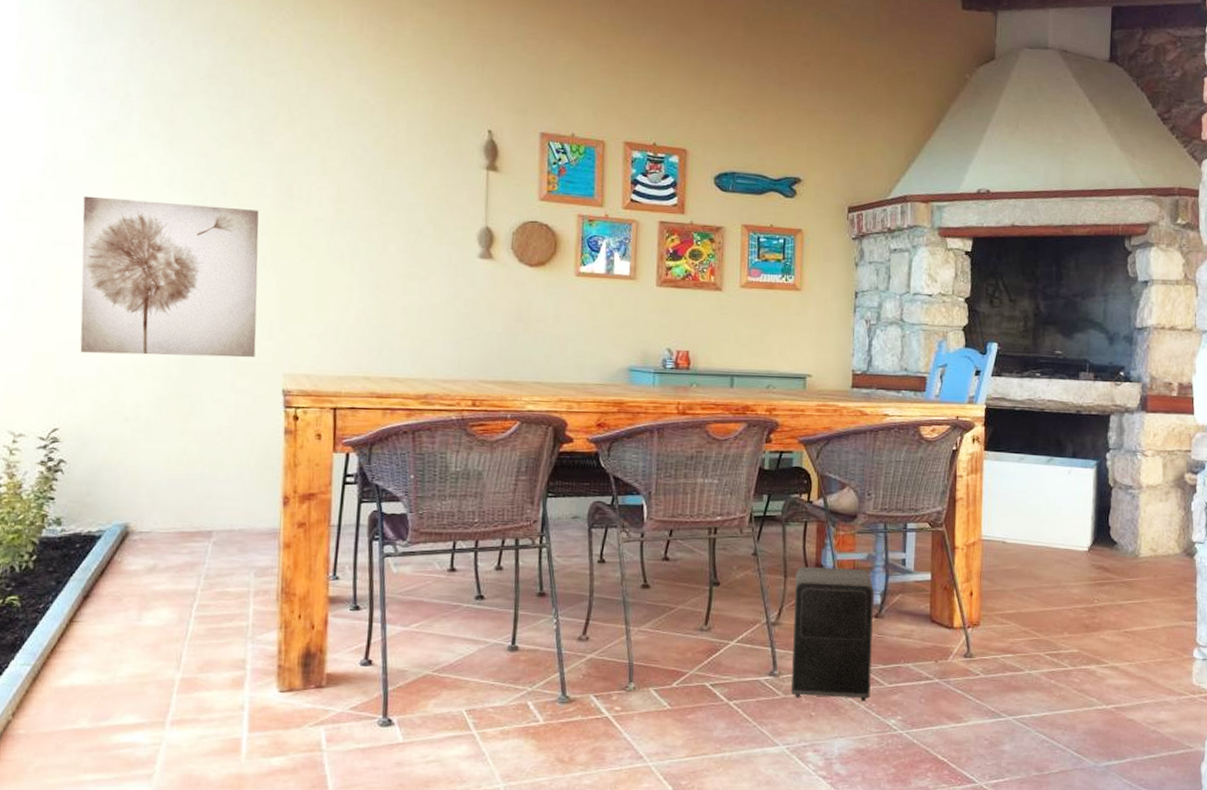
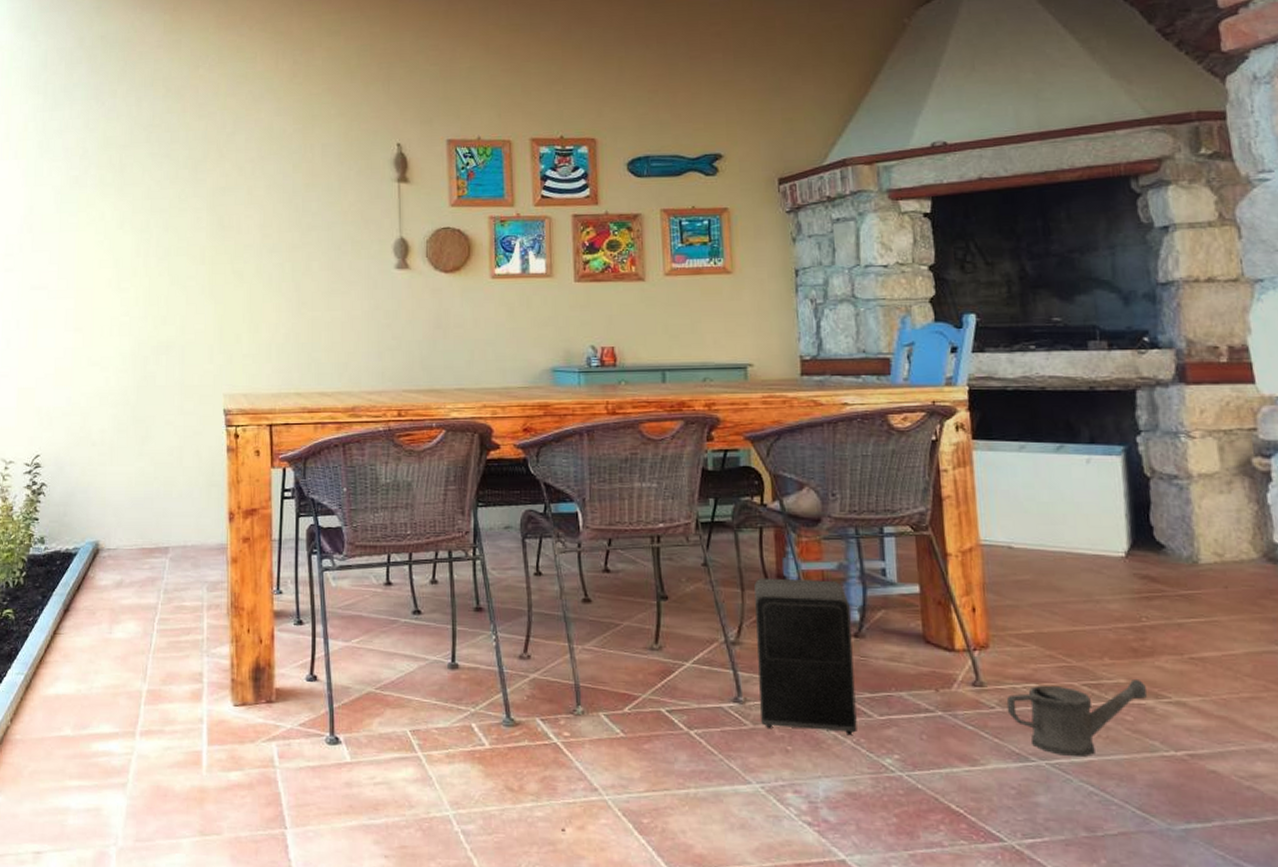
wall art: present [80,196,259,358] -> none [53,242,199,384]
watering can: none [988,648,1091,713] -> present [1006,678,1147,758]

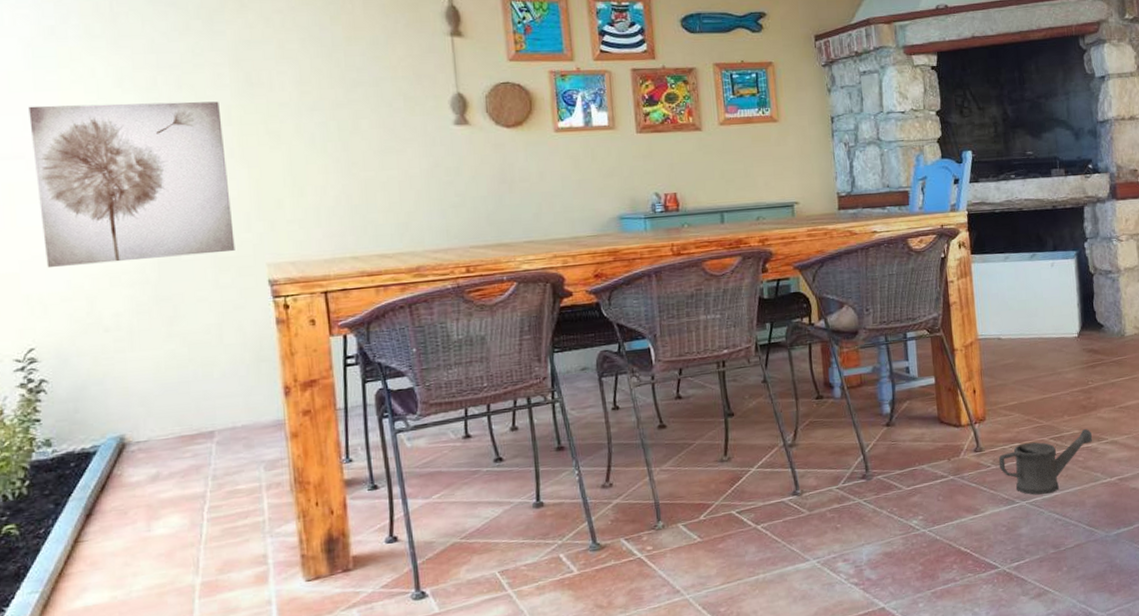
wall art: none [53,242,199,384] -> present [28,101,235,267]
speaker: present [754,578,857,736] -> none [806,381,891,512]

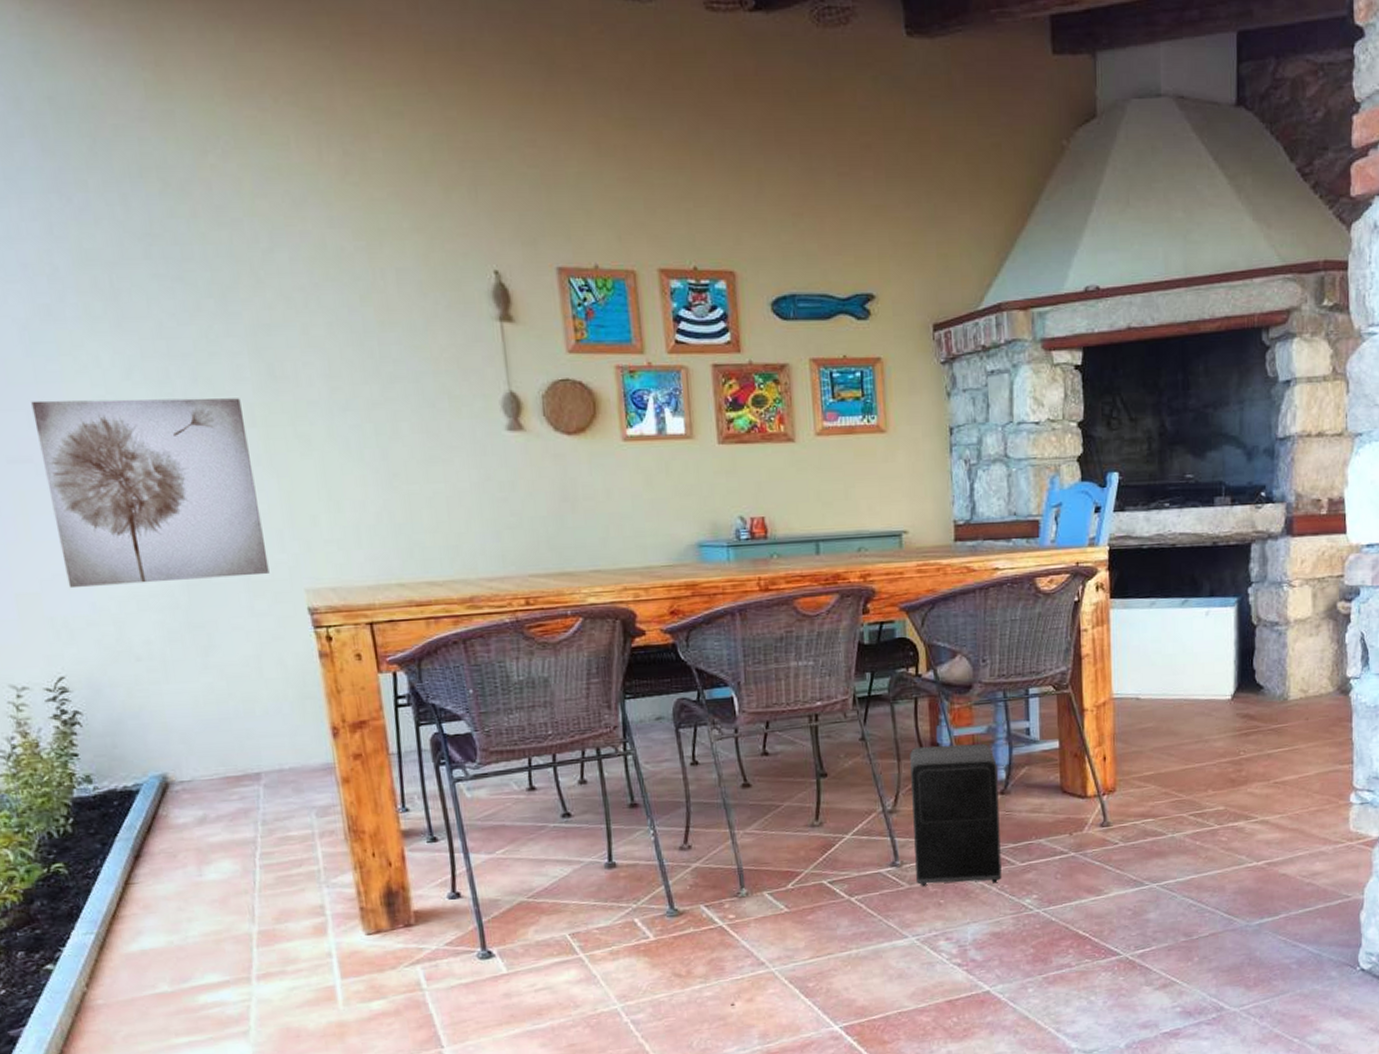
speaker: none [806,381,891,512] -> present [910,743,1002,886]
watering can: present [998,428,1092,495] -> none [1128,805,1239,877]

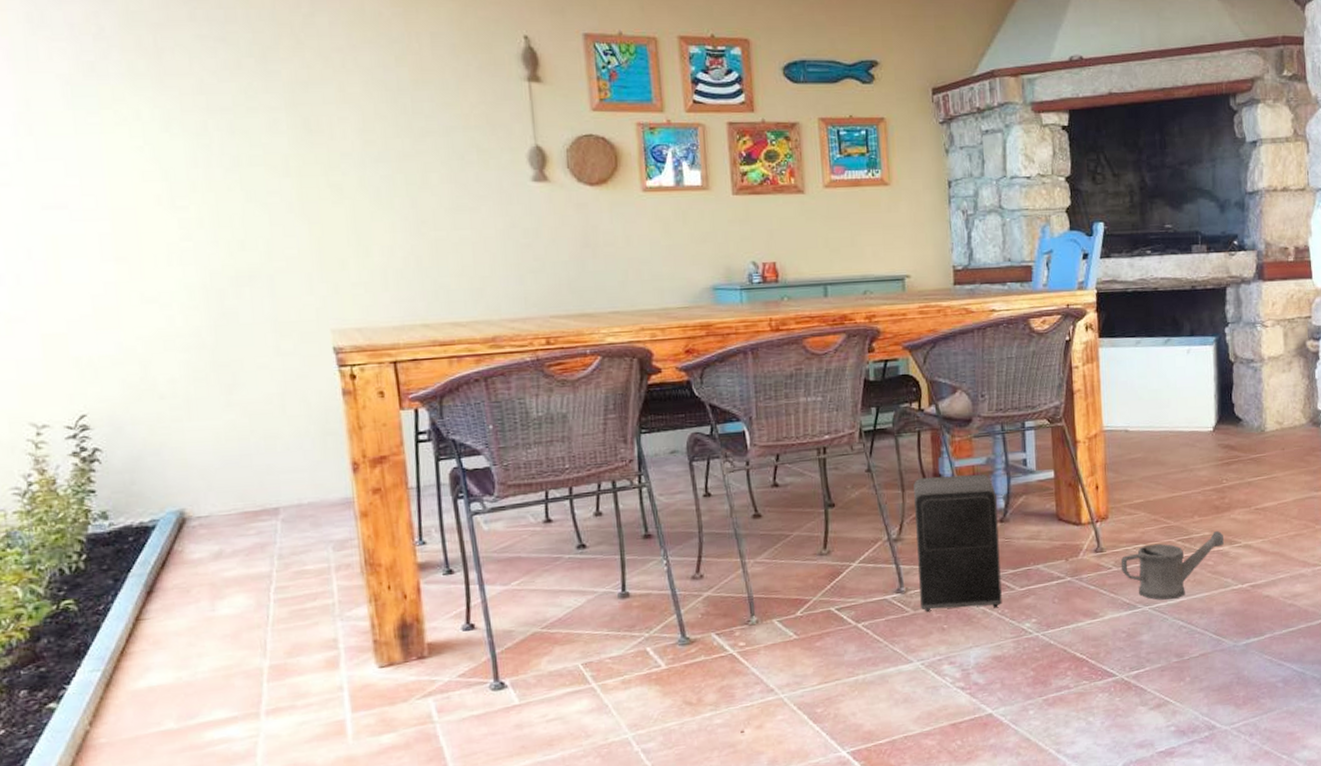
wall art: present [31,398,270,587] -> none [70,149,297,328]
watering can: none [1128,805,1239,877] -> present [1120,530,1224,600]

